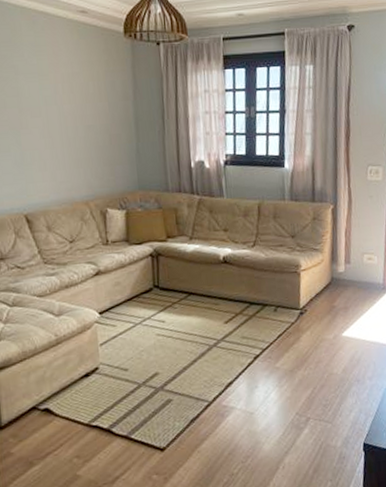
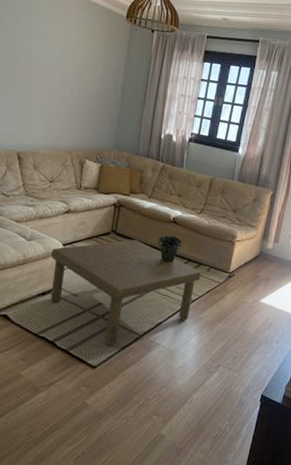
coffee table: none [86,291,268,421] -> present [50,239,201,346]
potted plant: none [209,258,240,311] -> present [157,218,187,263]

